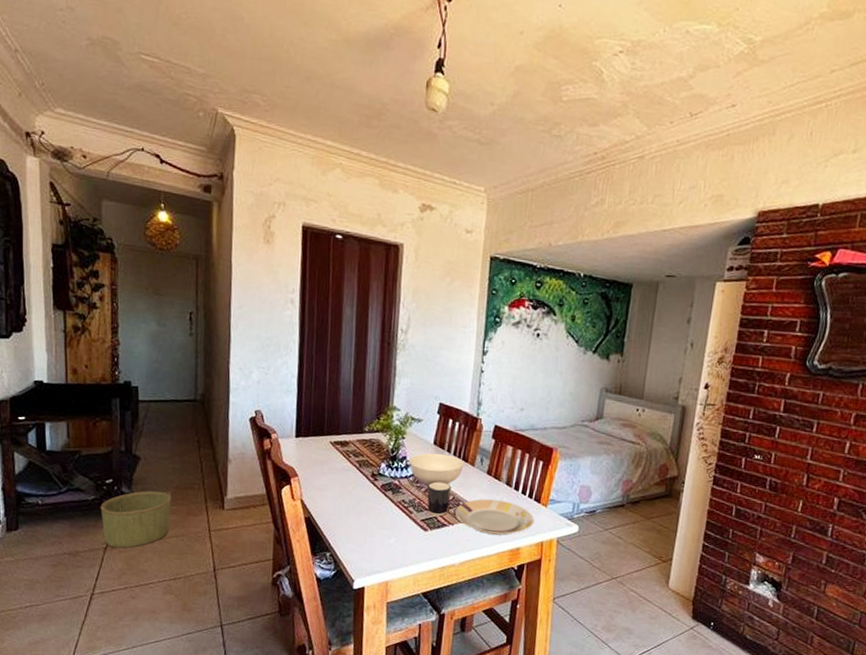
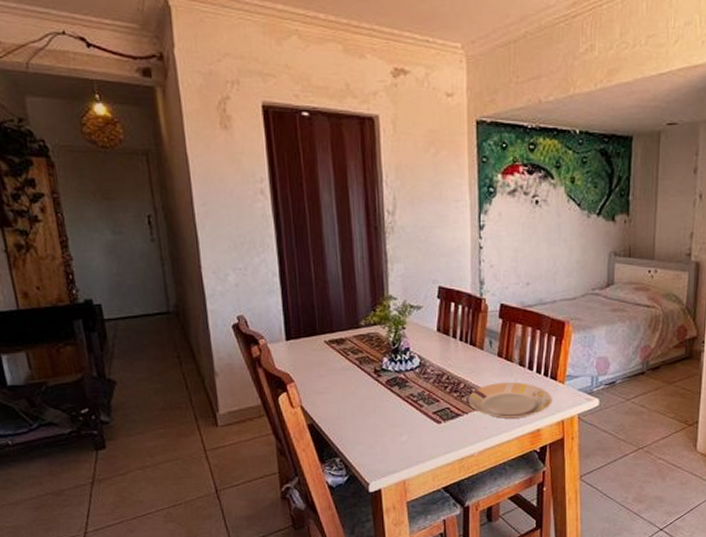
basket: present [100,491,172,548] -> none [79,413,160,480]
bowl: present [409,453,464,486] -> none [413,340,472,376]
mug: present [427,481,452,516] -> none [436,370,462,406]

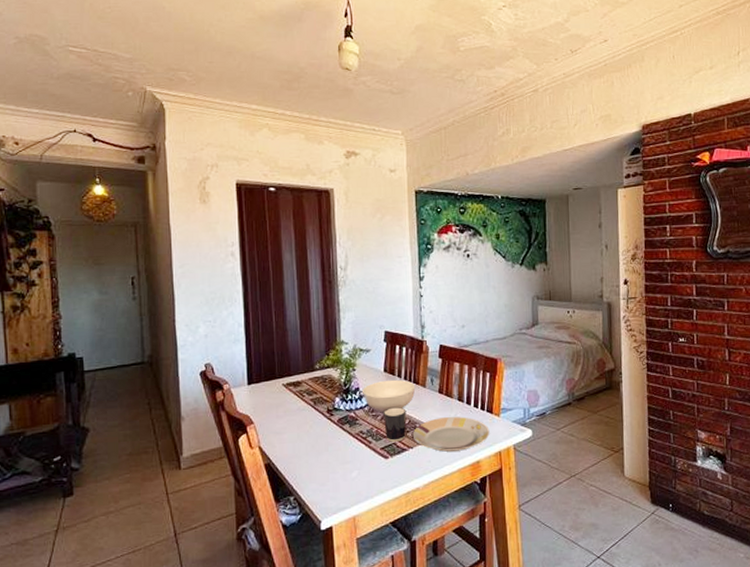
bowl: none [413,340,472,376] -> present [363,379,416,413]
mug: none [436,370,462,406] -> present [384,407,407,442]

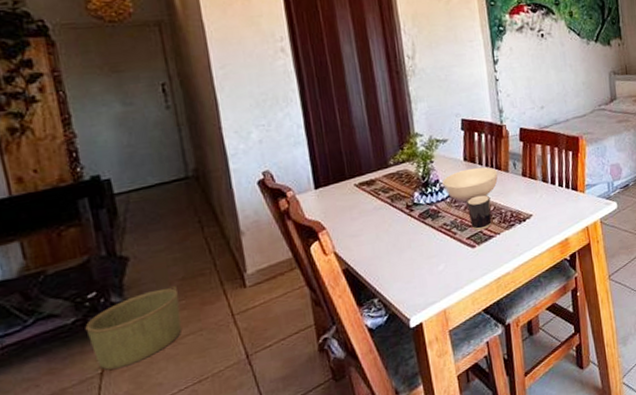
basket: none [49,459,125,528] -> present [85,285,181,370]
plate: present [412,417,490,452] -> none [498,197,576,234]

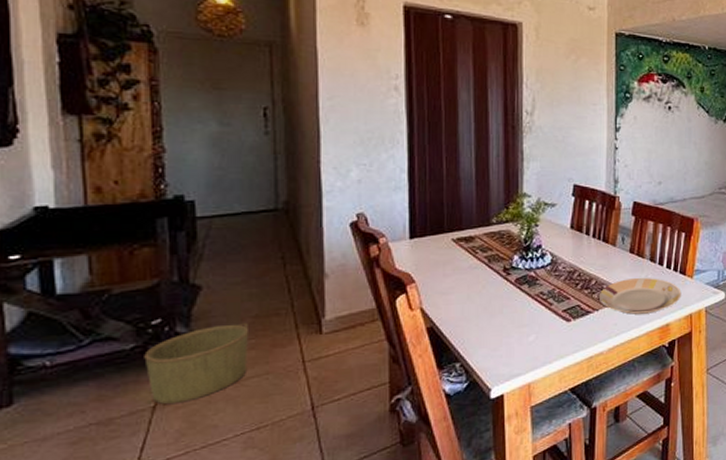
bowl: present [442,167,498,203] -> none [545,237,605,273]
mug: present [467,194,492,231] -> none [568,267,593,304]
plate: none [498,197,576,234] -> present [598,278,682,315]

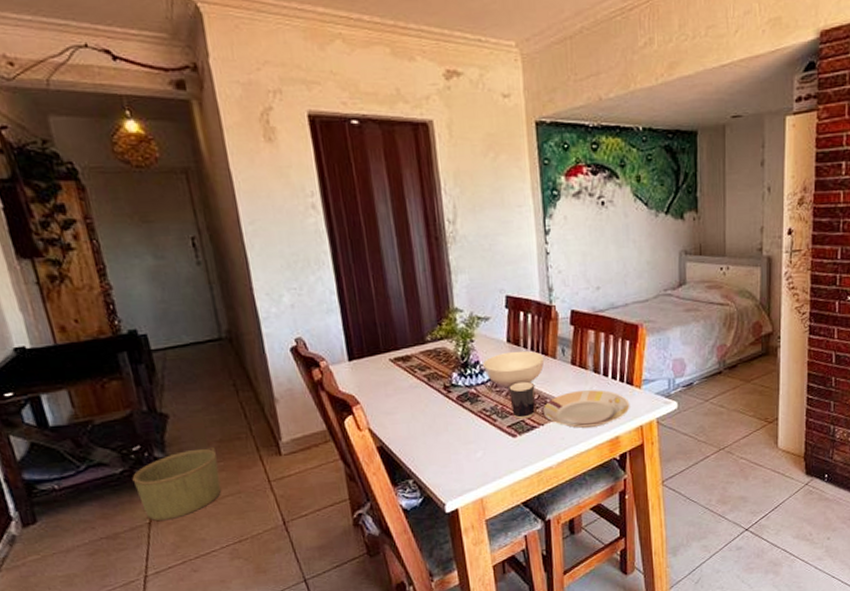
bowl: none [545,237,605,273] -> present [483,350,545,388]
mug: none [568,267,593,304] -> present [509,381,536,419]

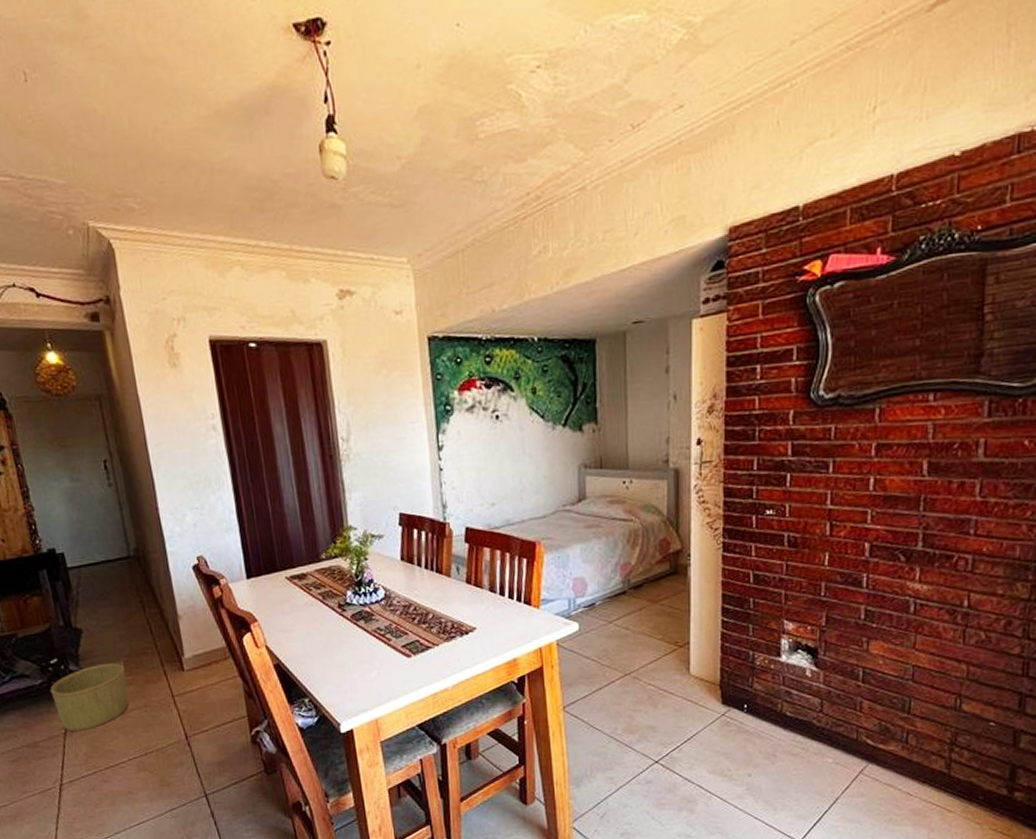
bowl: present [483,350,545,388] -> none [377,569,439,607]
mug: present [509,381,536,419] -> none [403,600,430,639]
plate: present [542,390,630,428] -> none [437,609,528,649]

